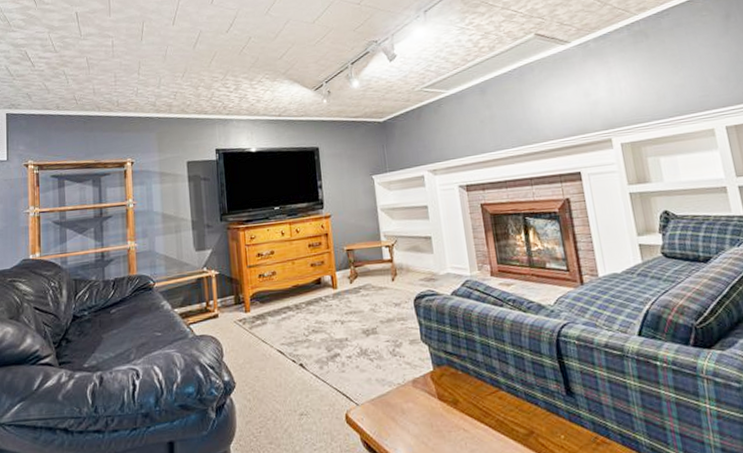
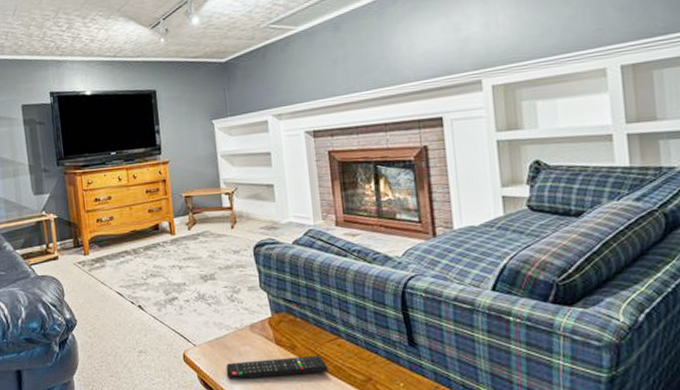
remote control: none [389,409,491,440] -> present [226,355,328,379]

